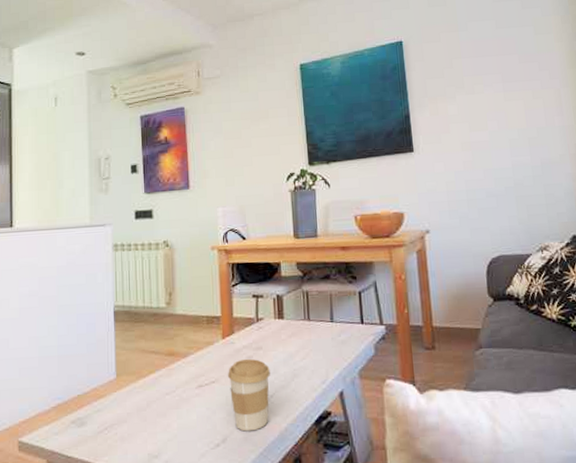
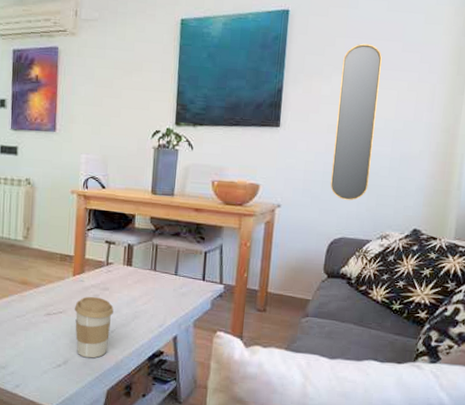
home mirror: none [463,60,516,216] -> present [330,43,382,200]

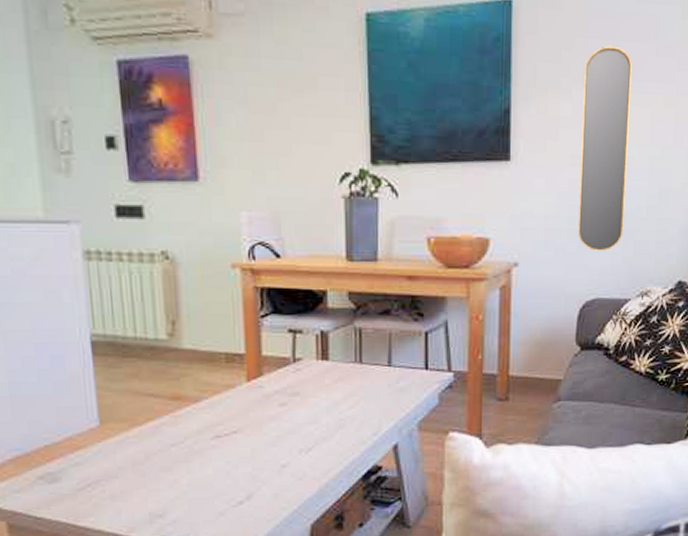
coffee cup: present [75,296,114,358] -> none [254,405,309,488]

